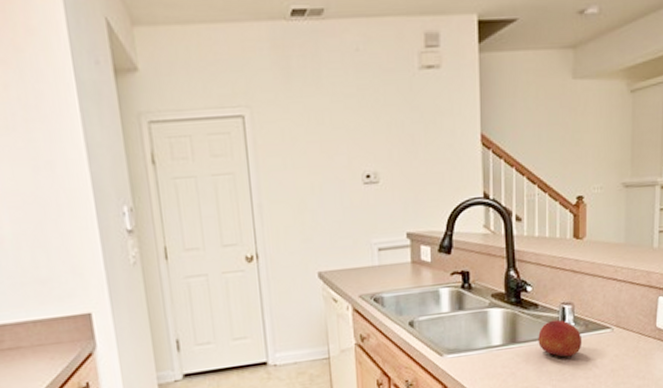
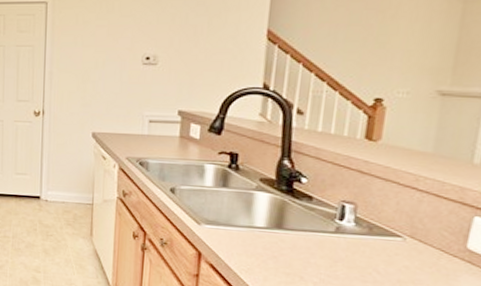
fruit: present [538,319,583,357] -> none [308,215,364,256]

